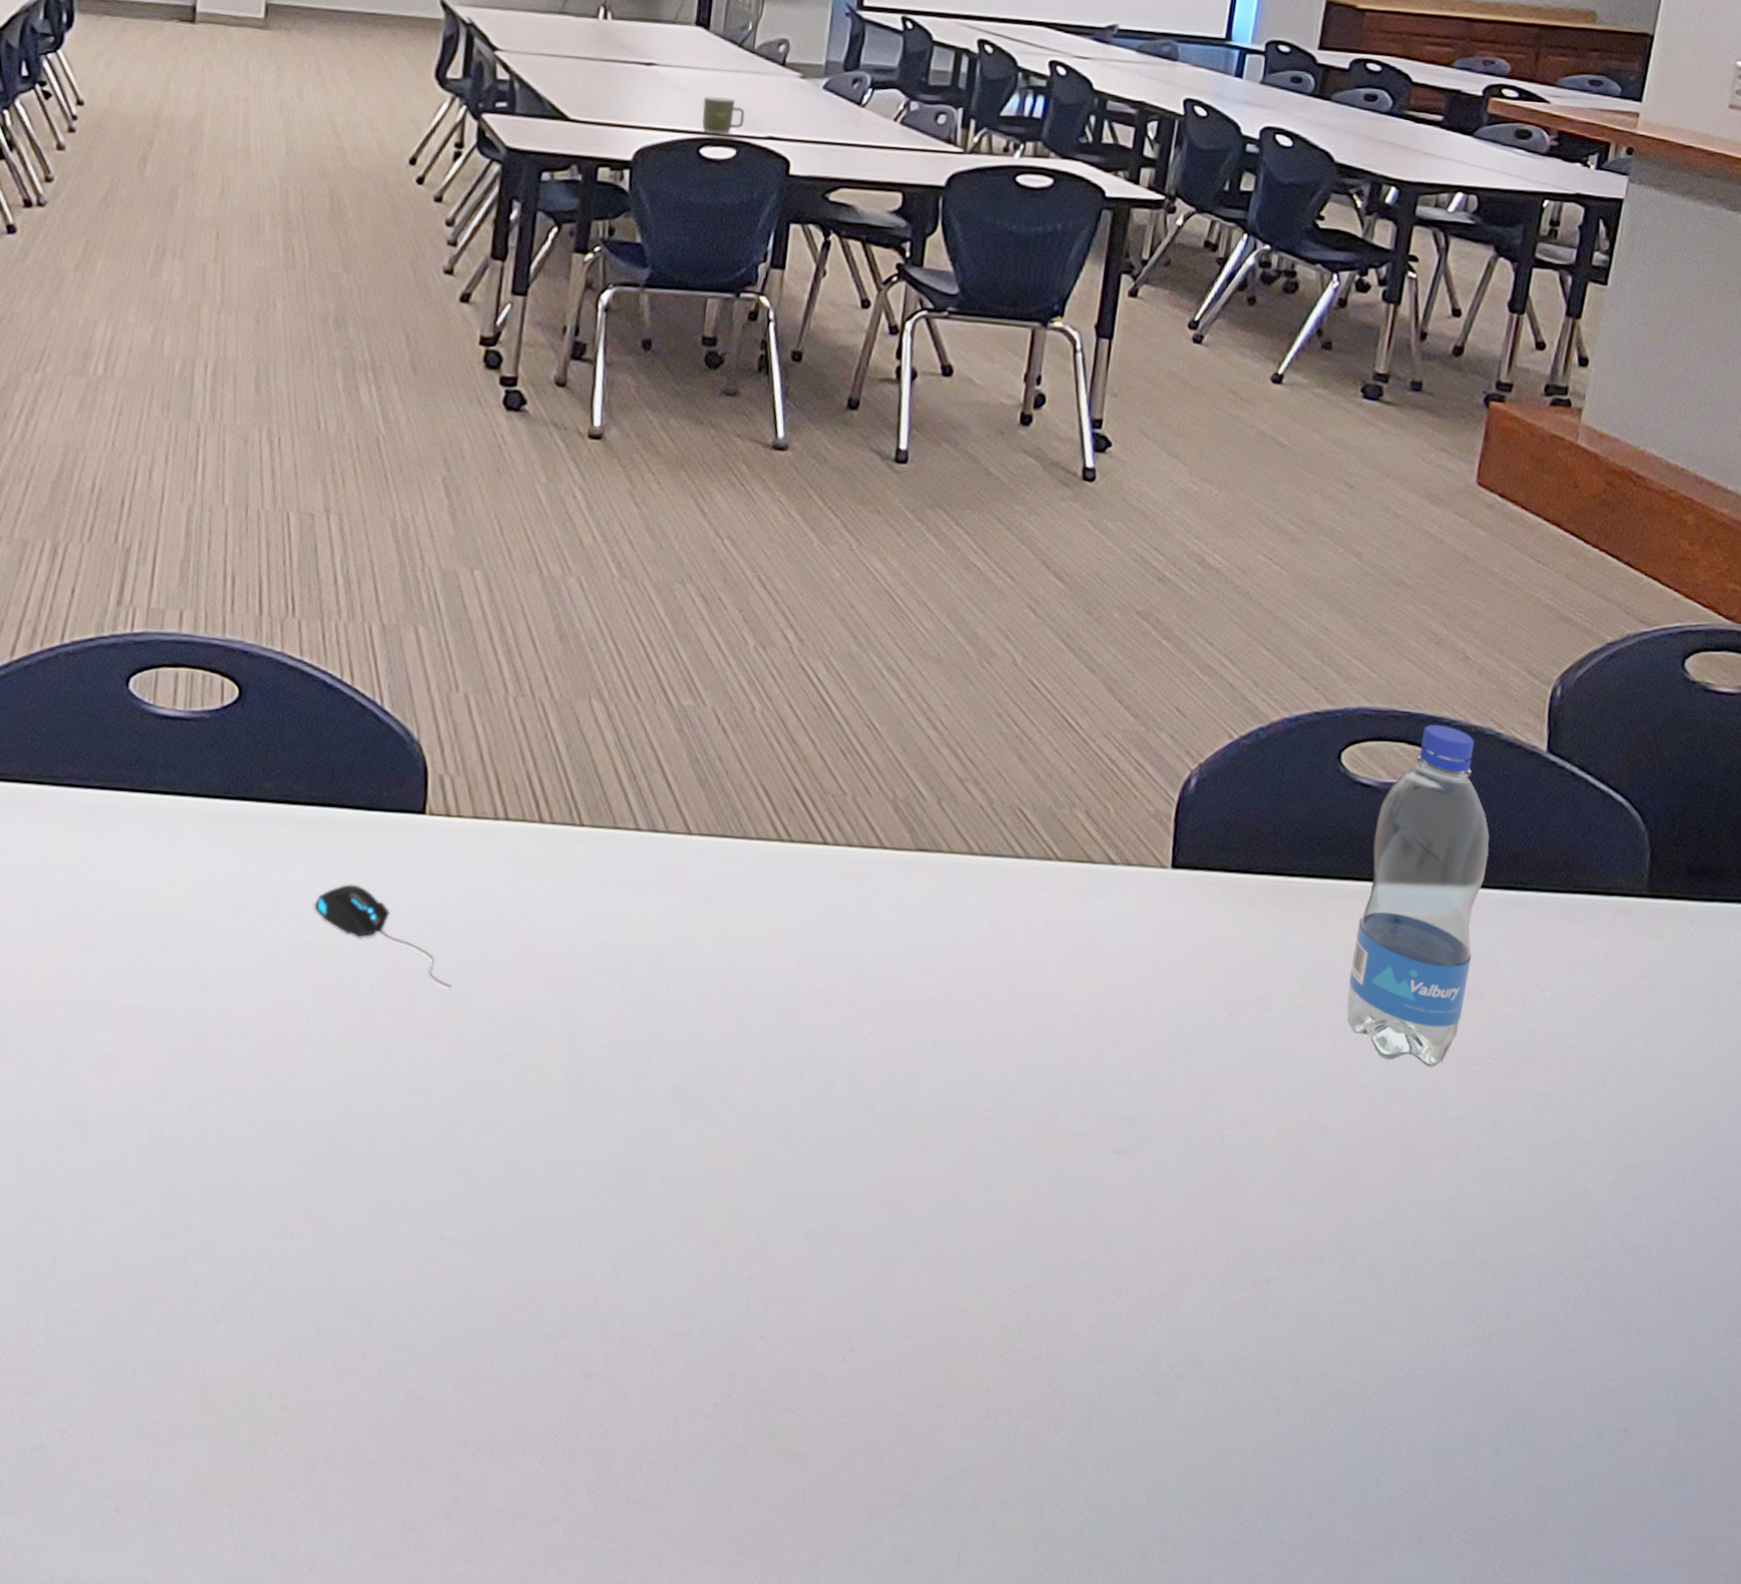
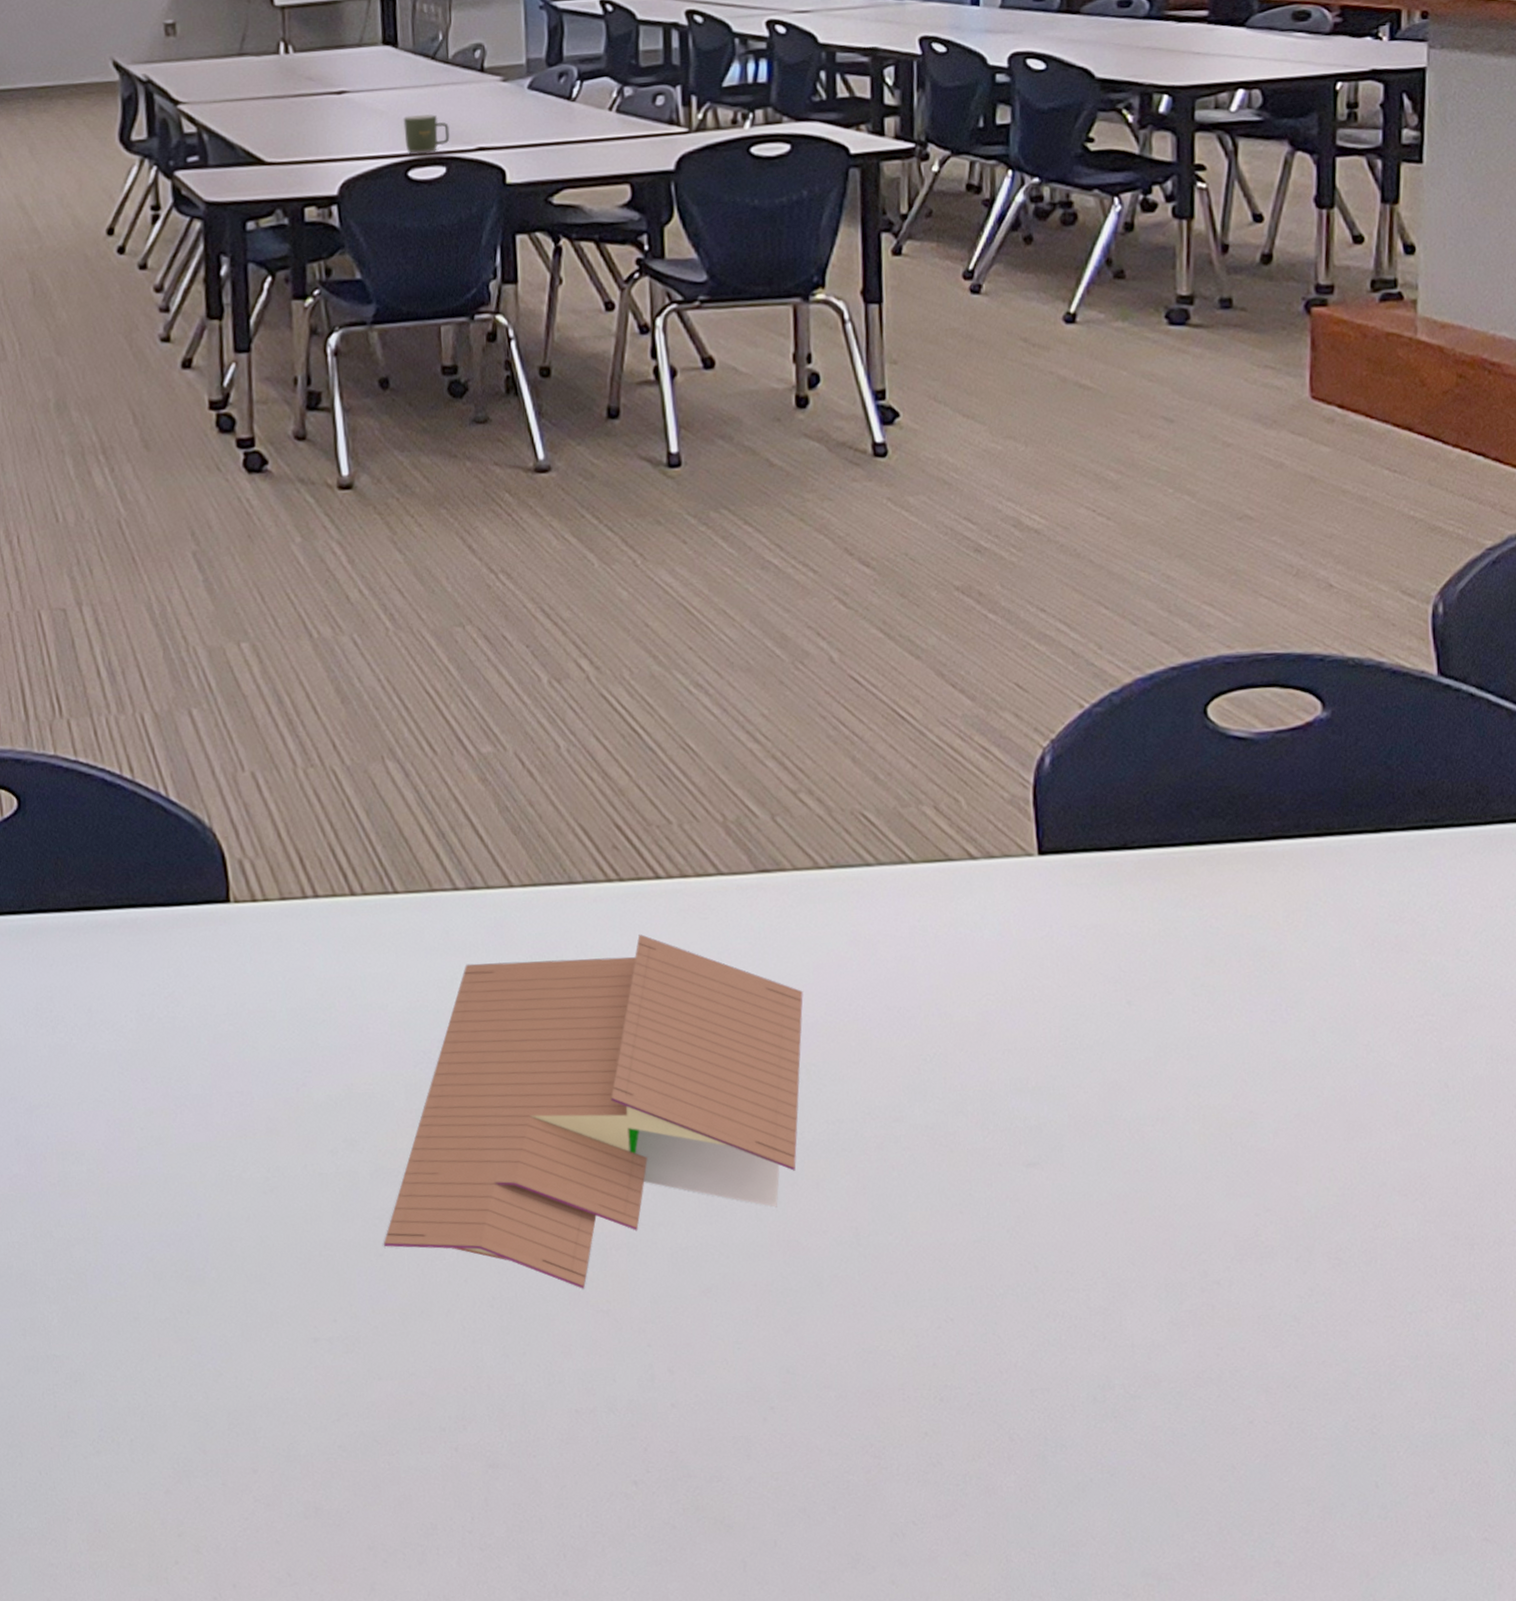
mouse: present [314,884,453,988] -> none [129,984,287,1079]
papers: none [518,894,941,1219] -> present [383,934,803,1289]
bottle: present [1347,725,1490,1068] -> none [1255,662,1390,1032]

